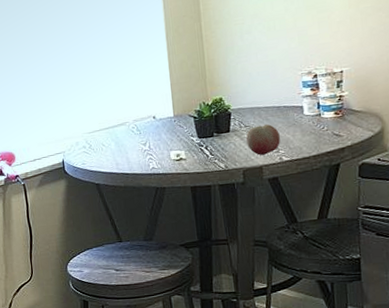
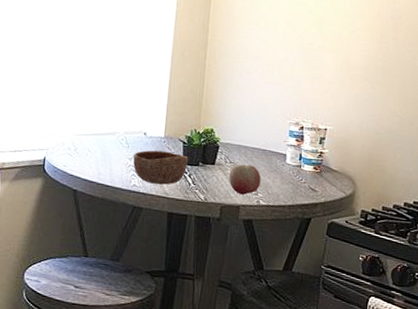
bowl: none [147,129,203,164] -> present [133,150,189,185]

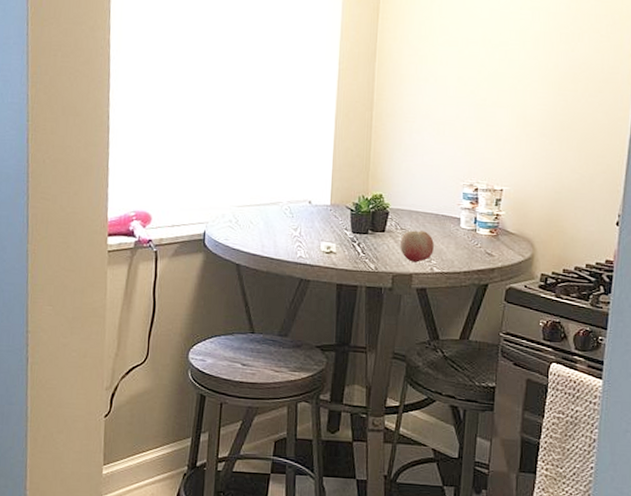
bowl: present [133,150,189,185] -> none [298,219,357,255]

